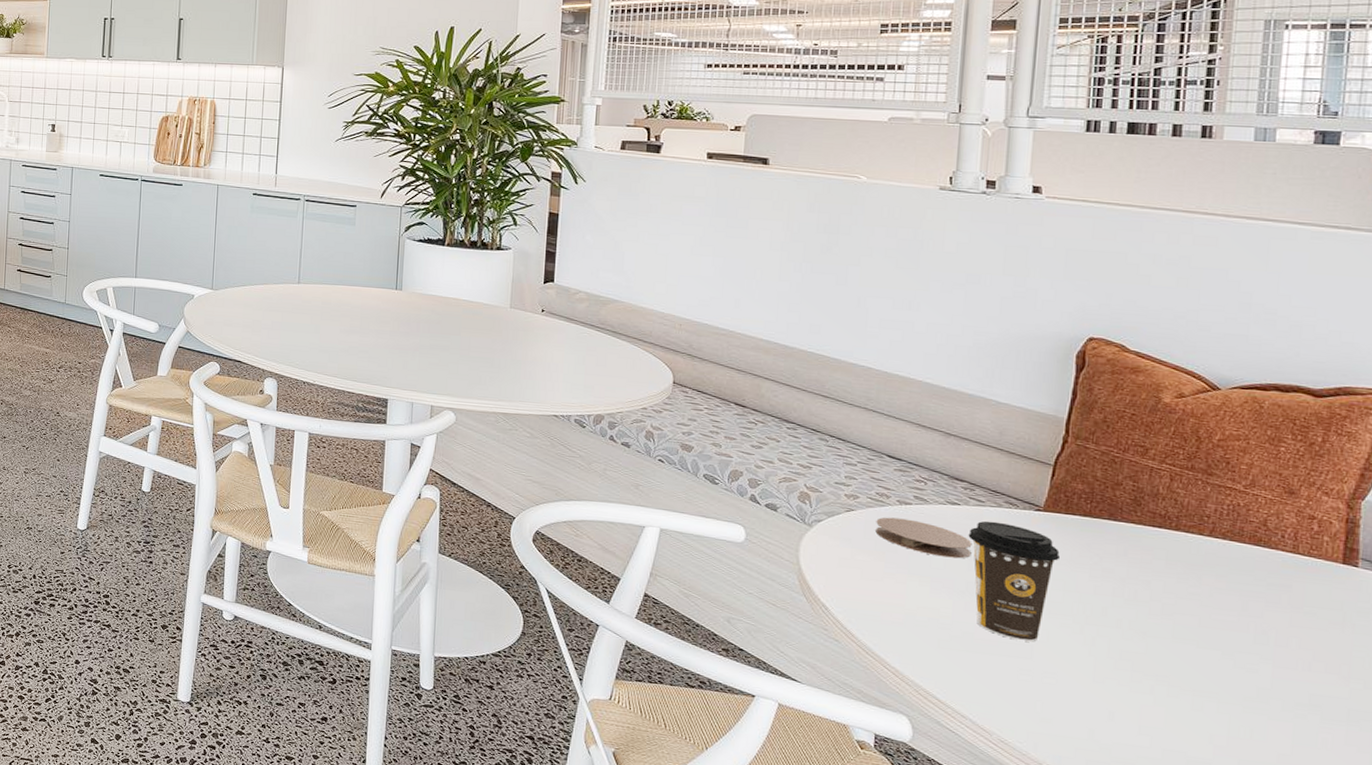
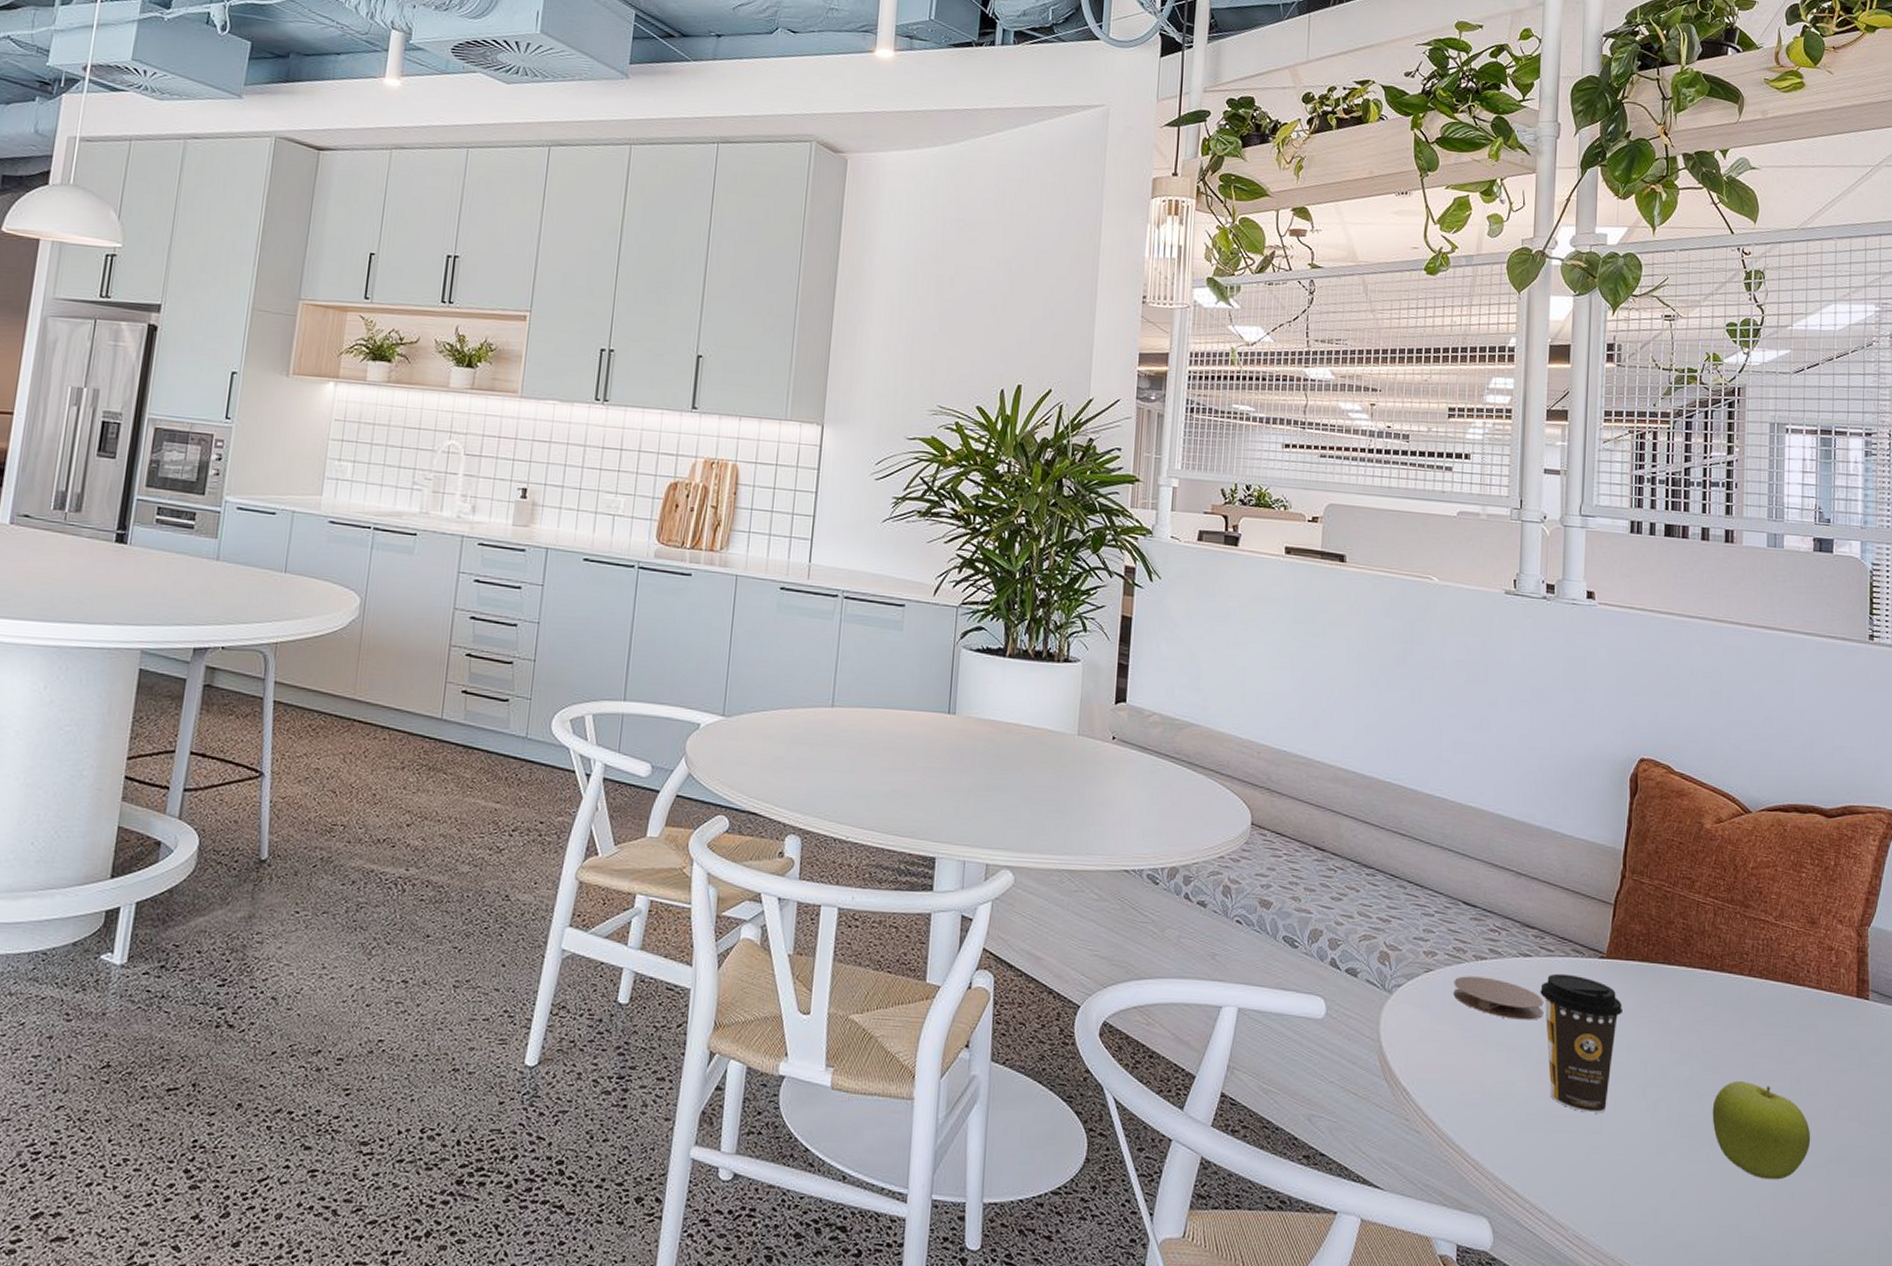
fruit: none [1159,627,1277,717] -> present [1712,1080,1811,1180]

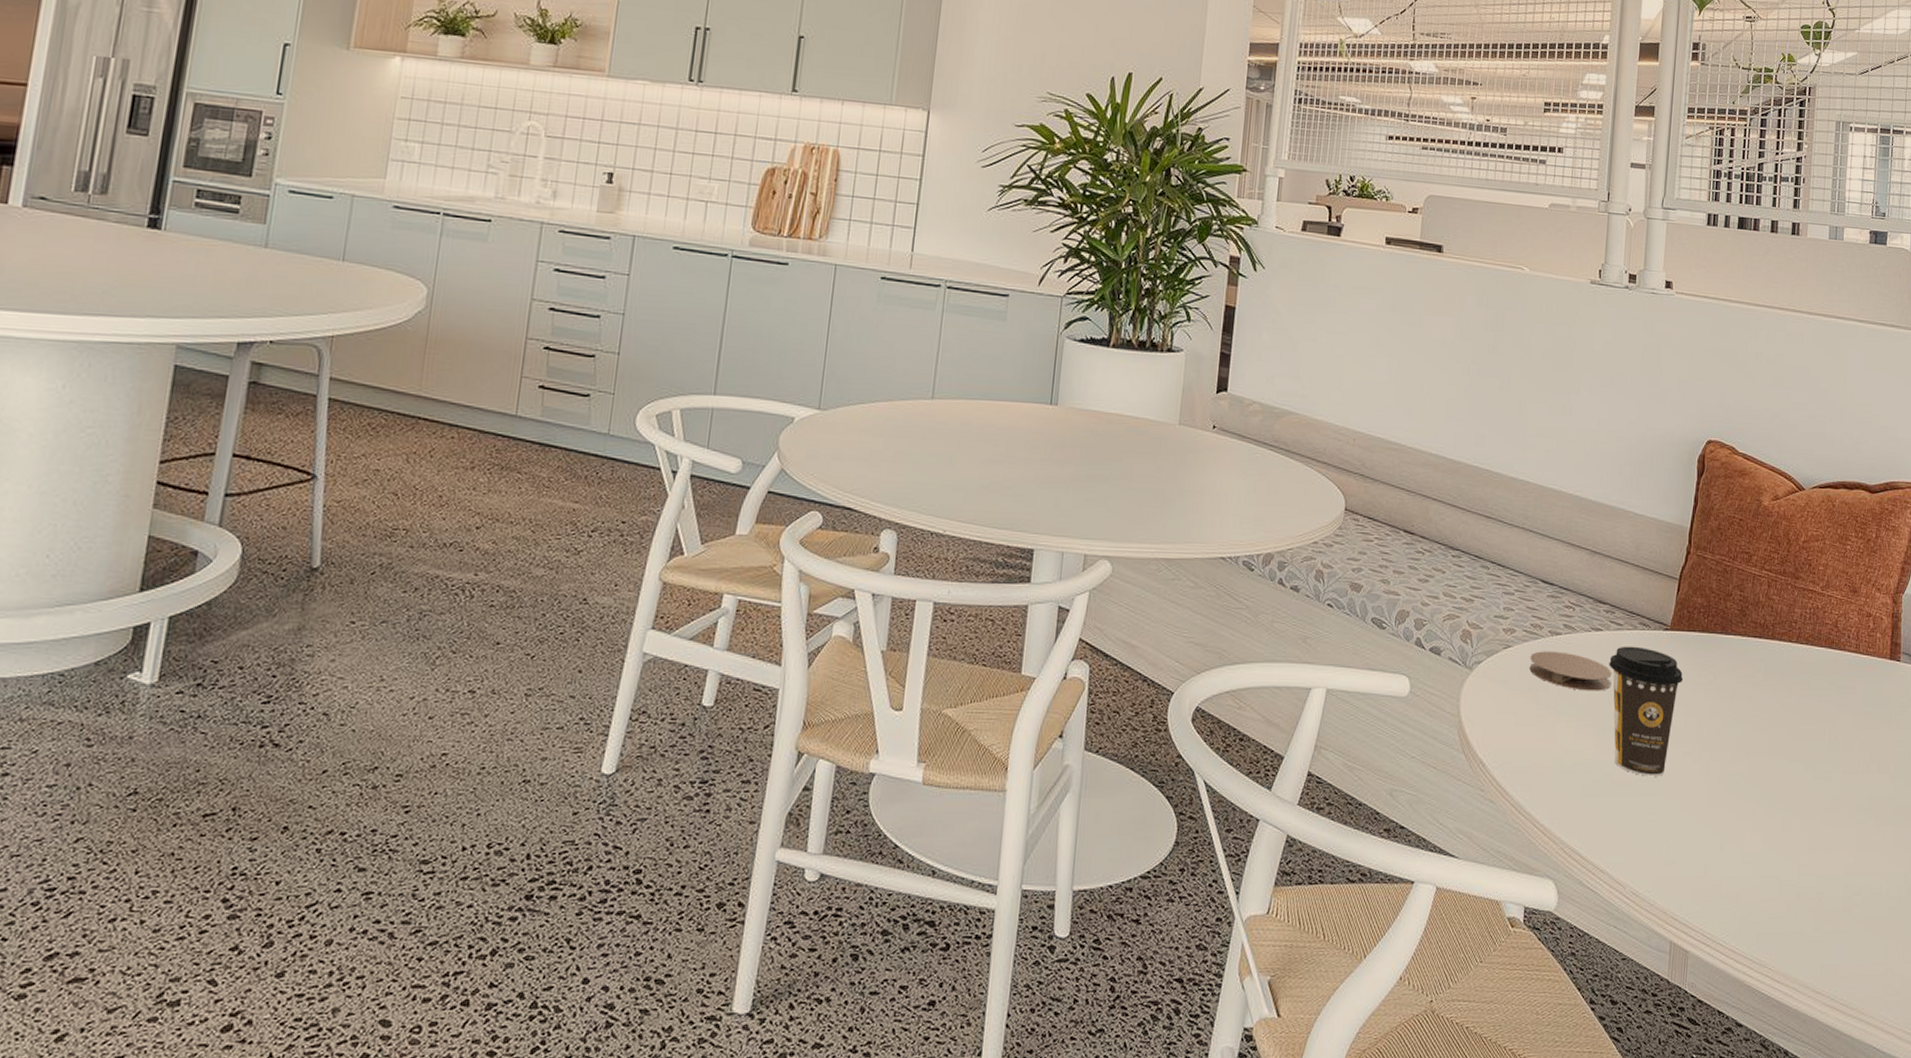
fruit: present [1712,1080,1811,1180] -> none [1758,740,1845,831]

